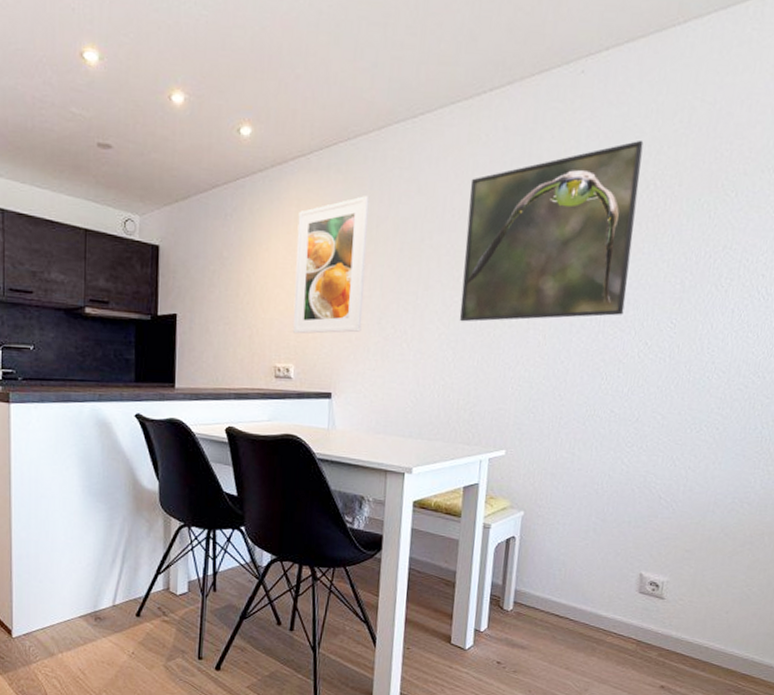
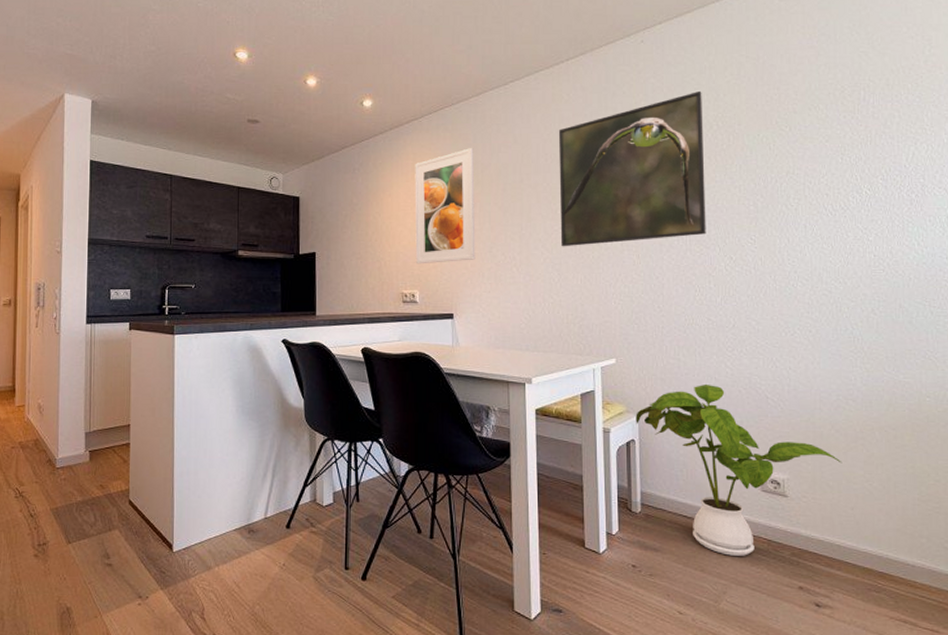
house plant: none [518,480,726,656] -> present [636,383,842,556]

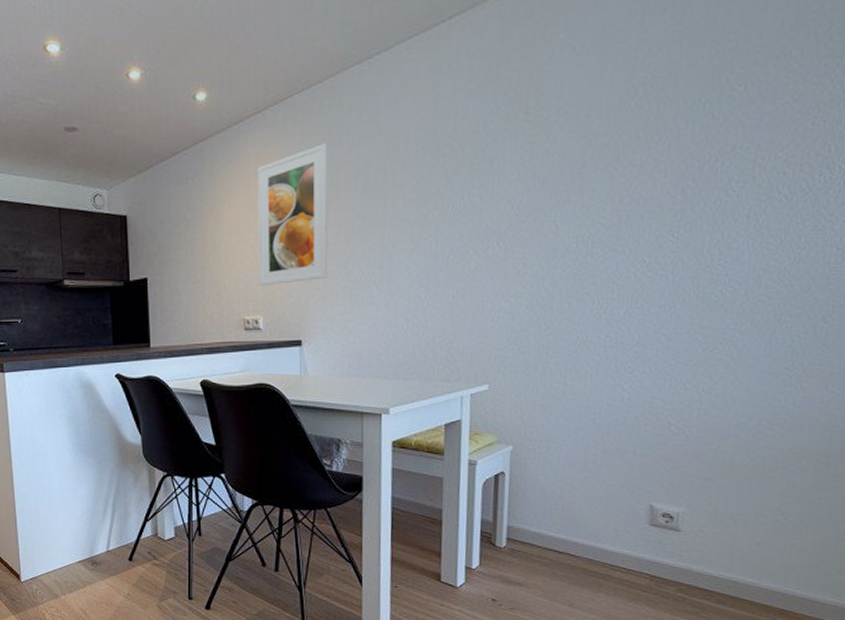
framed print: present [558,90,706,247] -> none [430,44,628,258]
house plant: present [636,383,842,556] -> none [507,410,754,592]

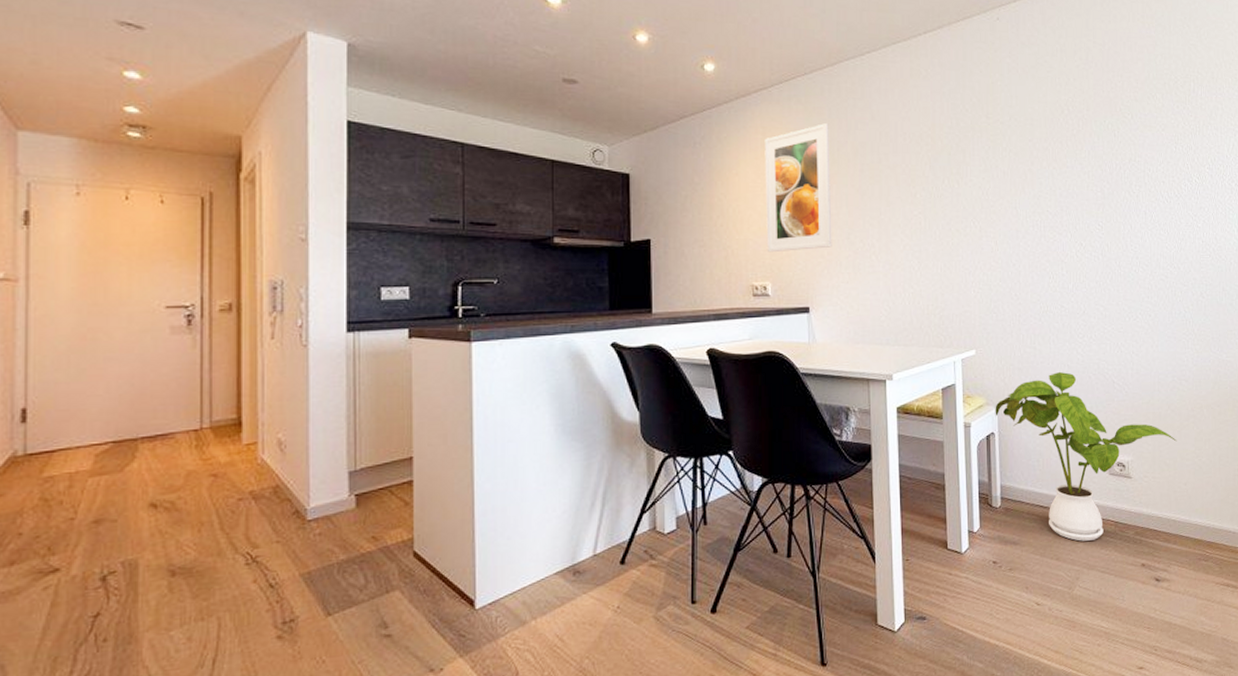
house plant: none [507,410,754,592] -> present [995,371,1177,541]

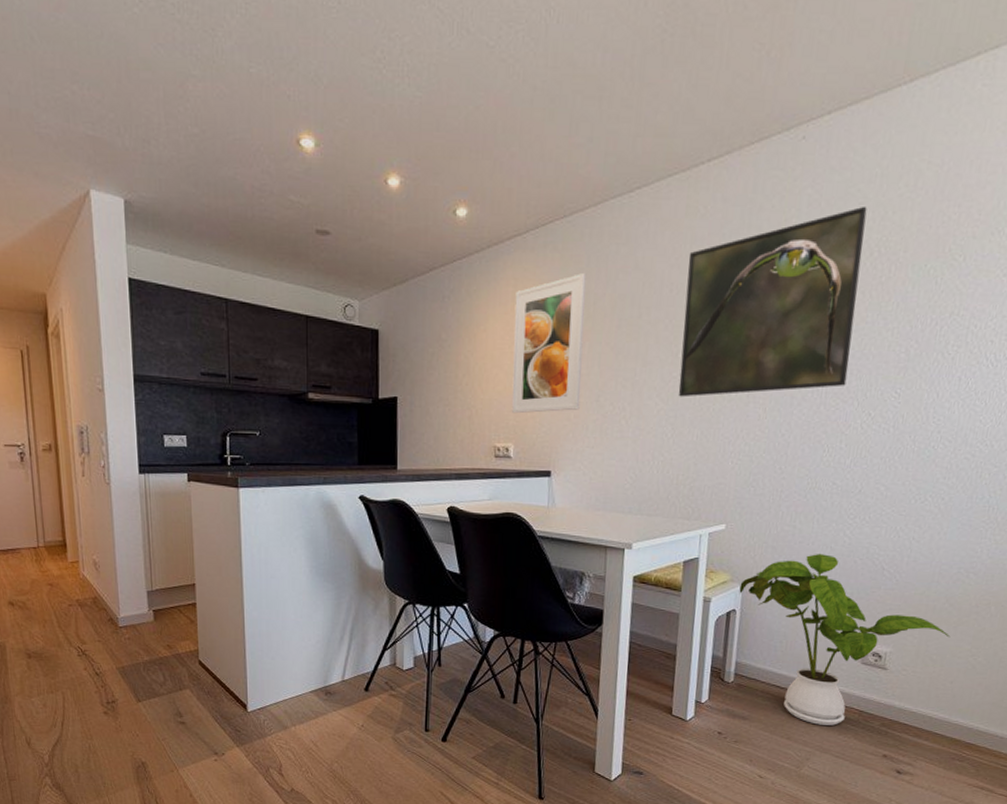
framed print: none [916,73,1059,233] -> present [678,206,867,397]

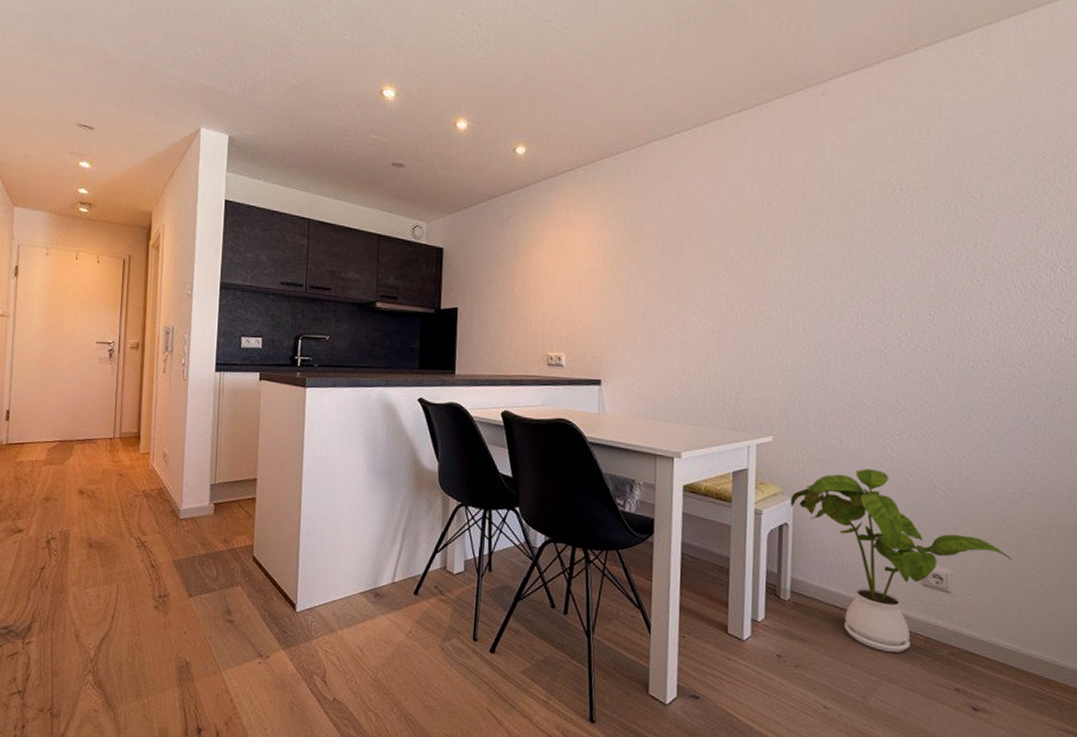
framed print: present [511,273,587,414] -> none [563,203,632,326]
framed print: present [678,206,867,397] -> none [721,150,886,315]

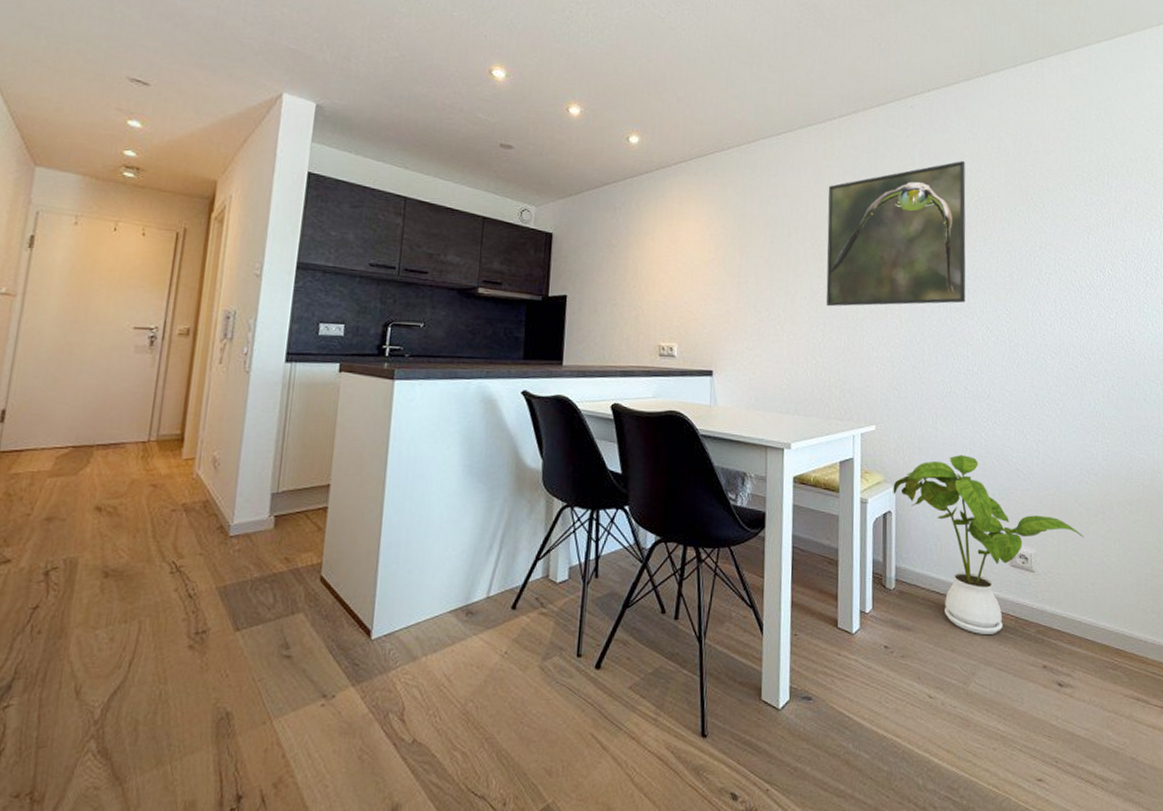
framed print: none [721,150,886,315] -> present [826,160,966,307]

